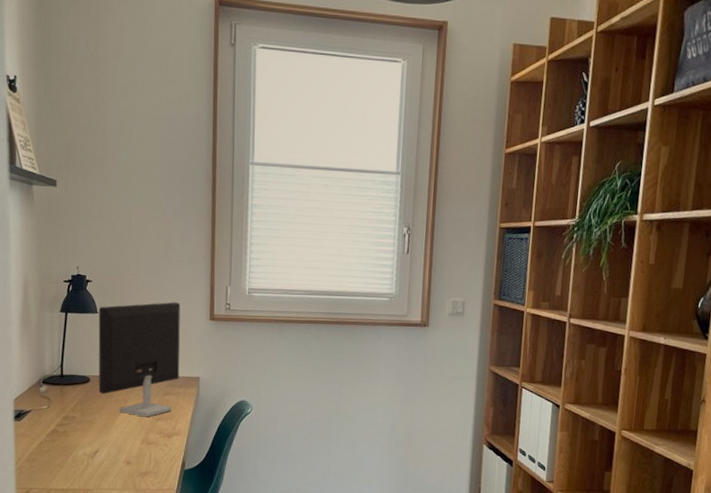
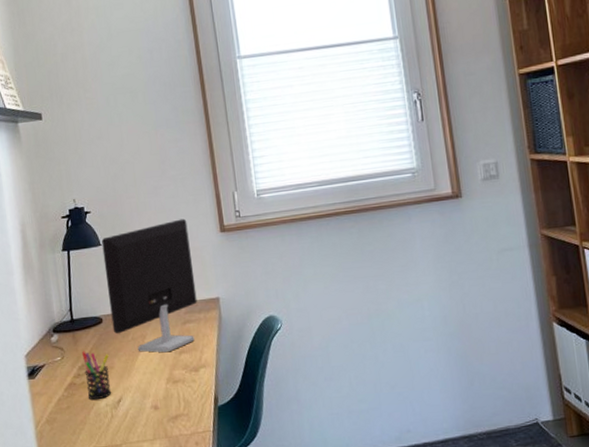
pen holder: none [67,404,92,449] -> present [81,351,112,401]

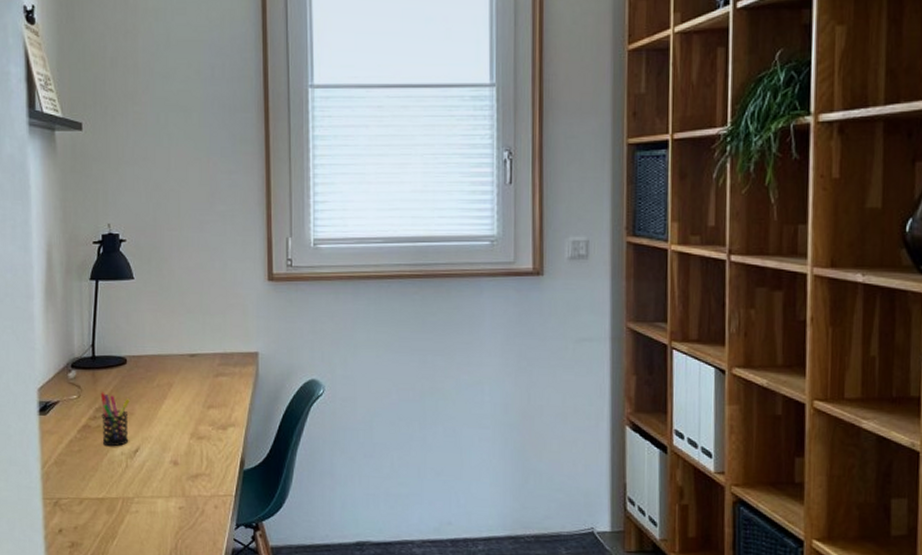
computer monitor: present [101,218,197,353] -> none [135,260,234,405]

